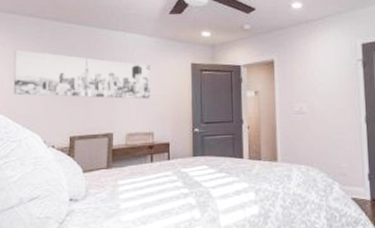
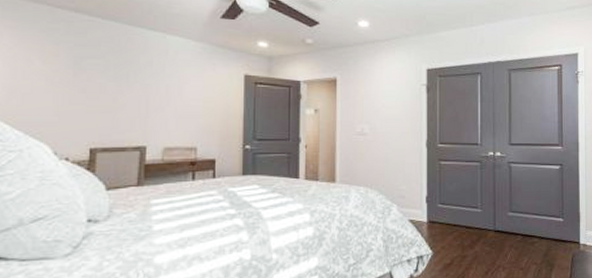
wall art: present [13,49,151,99] -> none [12,41,195,110]

